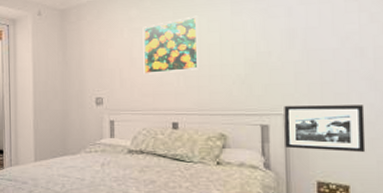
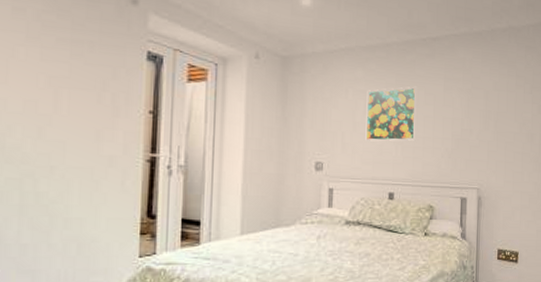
picture frame: present [284,105,366,152] -> none [477,181,531,223]

